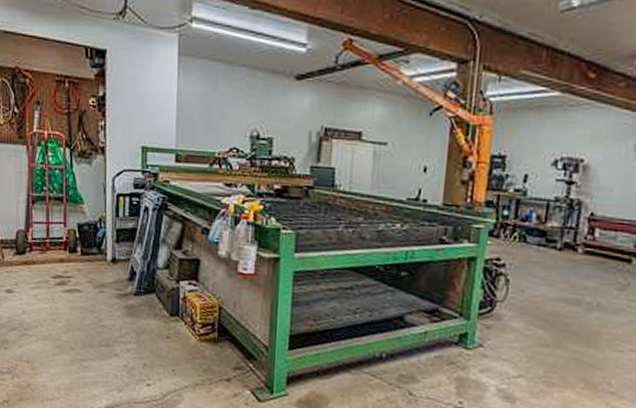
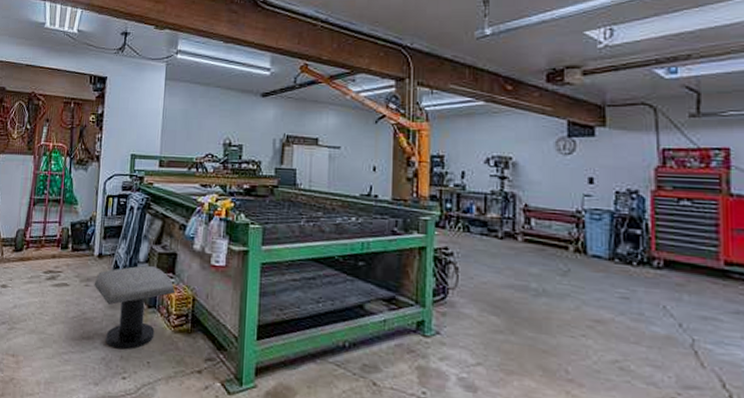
stool: none [109,271,200,358] -> present [94,265,176,350]

